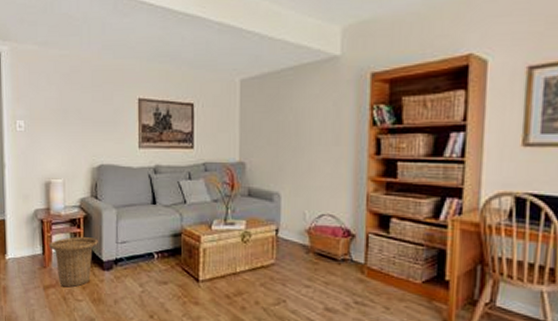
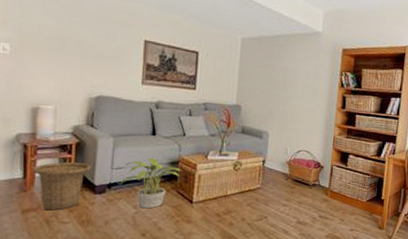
potted plant: none [125,230,186,288] -> present [119,157,182,209]

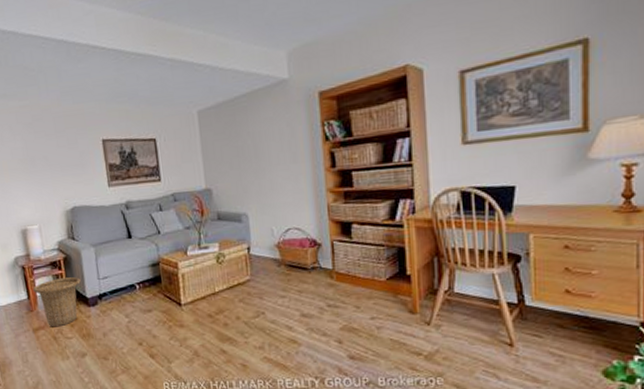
potted plant: present [119,157,182,209] -> none [108,262,165,317]

